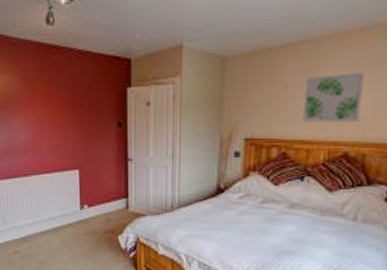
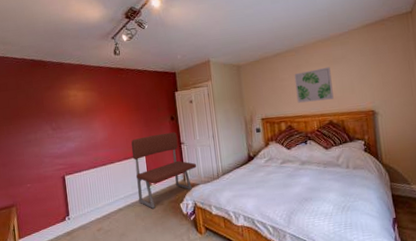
bench: none [61,143,145,237] -> present [131,132,196,209]

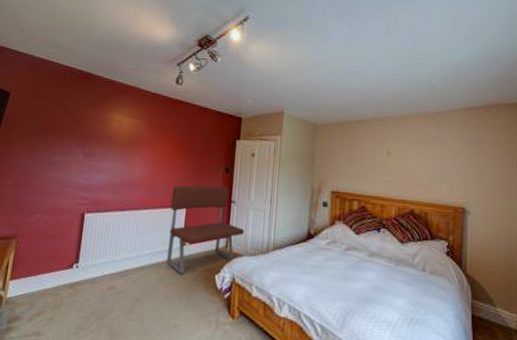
wall art: present [294,66,334,103] -> none [376,146,421,185]

